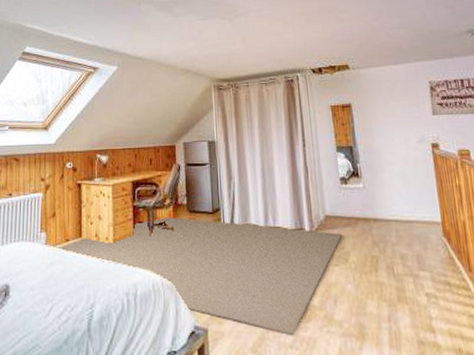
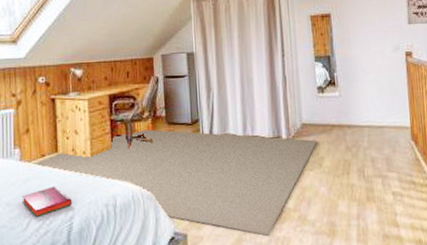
hardback book: none [45,271,94,303] -> present [21,186,73,217]

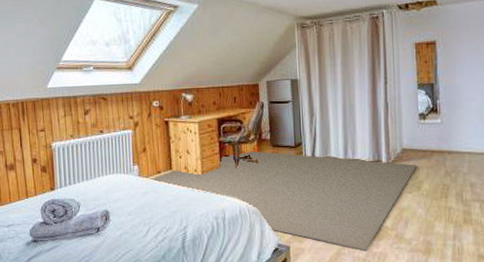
hardback book: present [21,186,73,217] -> none [141,199,186,225]

